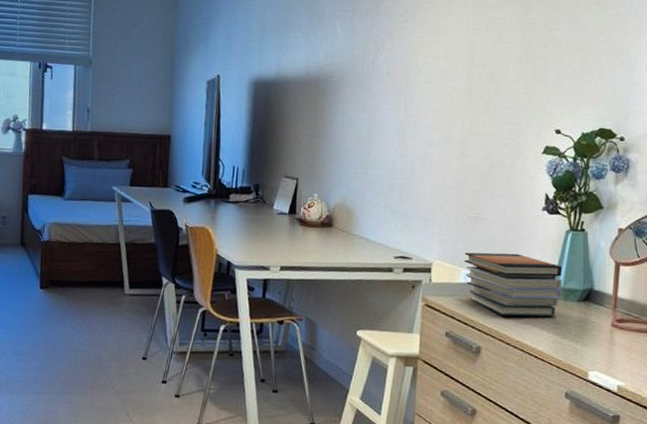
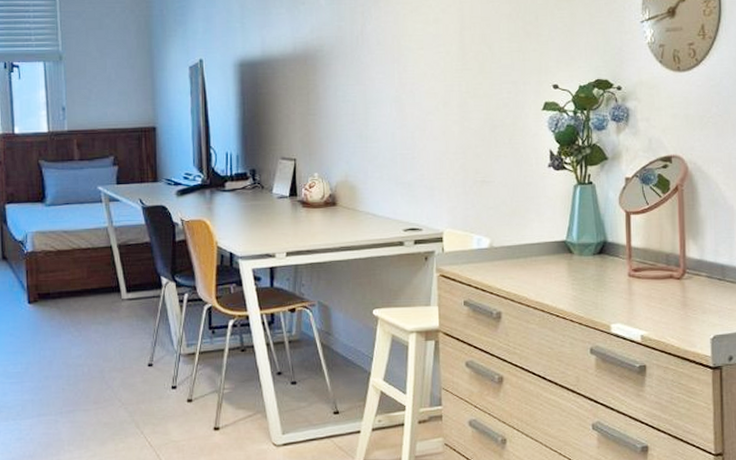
book stack: present [464,252,563,317] -> none [474,213,577,278]

